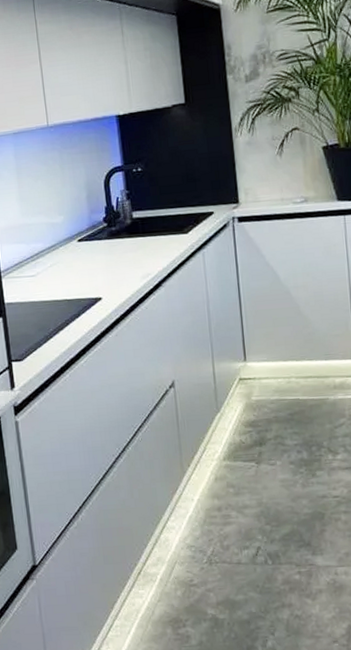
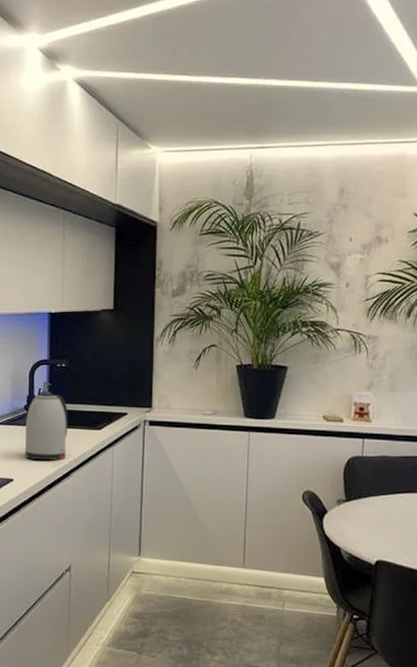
kettle: none [107,201,154,274] -> present [24,393,69,461]

